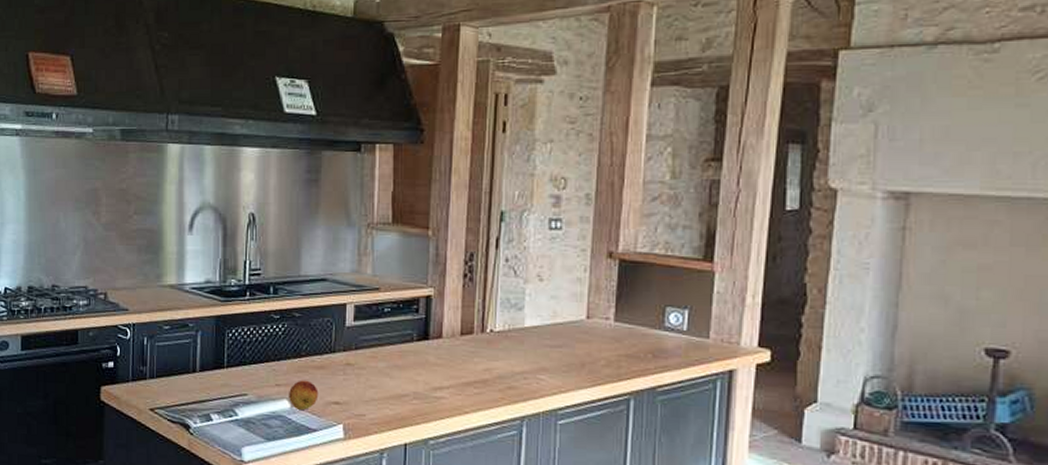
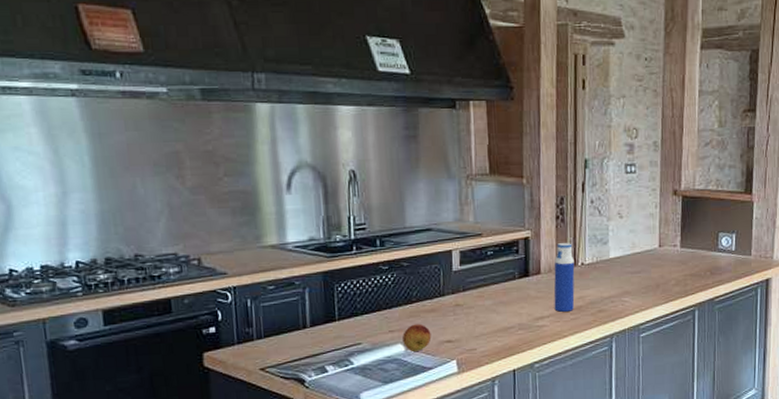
water bottle: none [455,305,482,384] -> present [553,243,575,312]

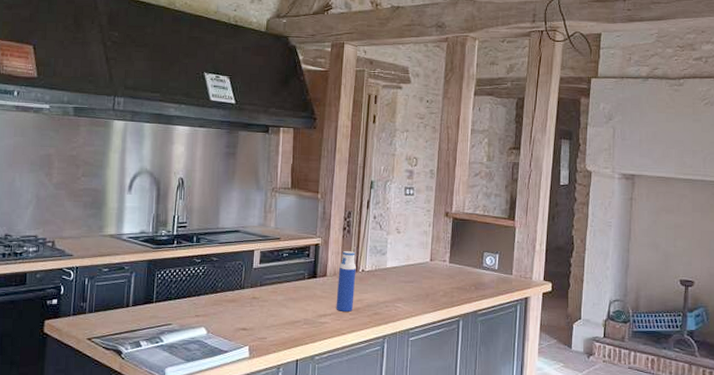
fruit: present [403,324,432,351] -> none [206,311,230,335]

